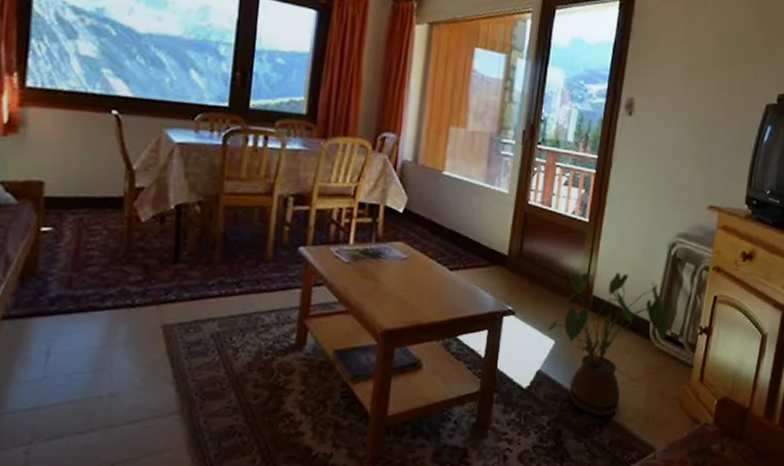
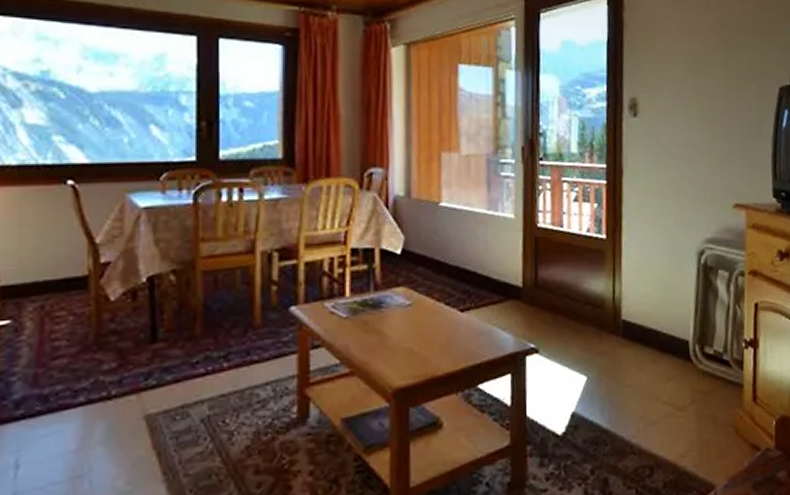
house plant: present [547,272,669,416] -> none [577,290,711,456]

